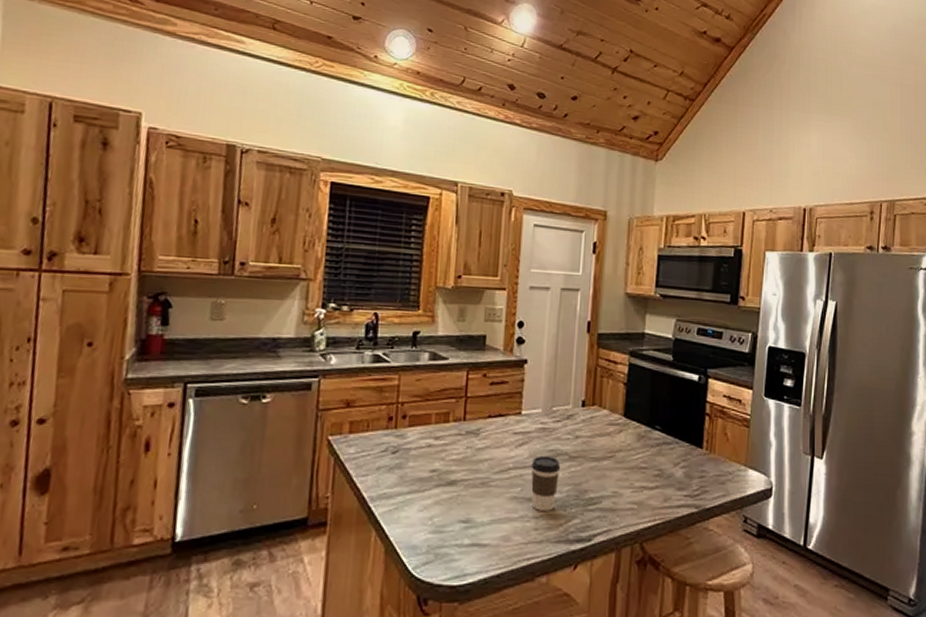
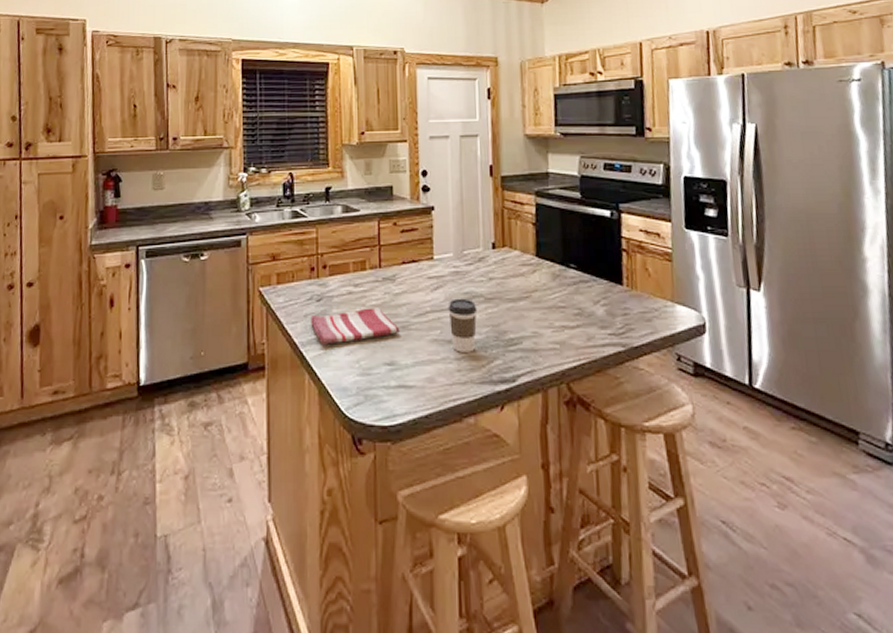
dish towel: none [383,462,479,500] -> present [311,308,400,345]

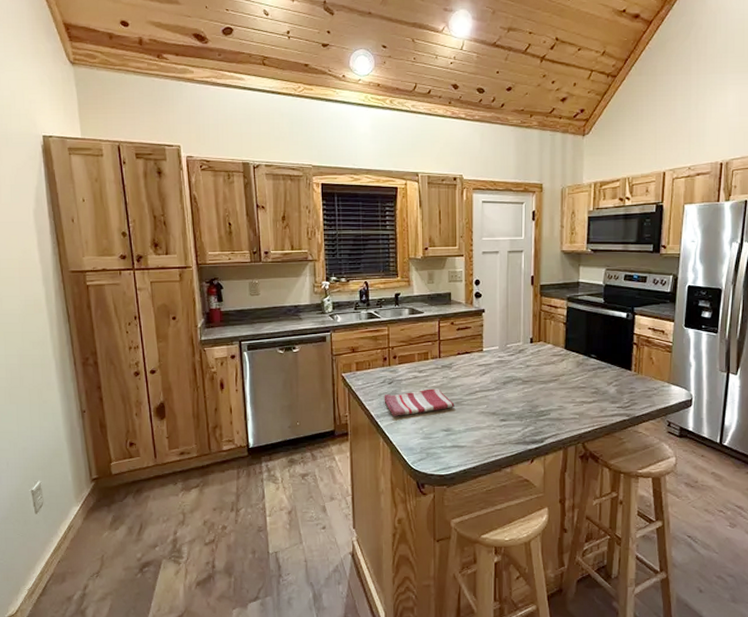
coffee cup: present [448,298,478,352] -> none [493,381,516,421]

